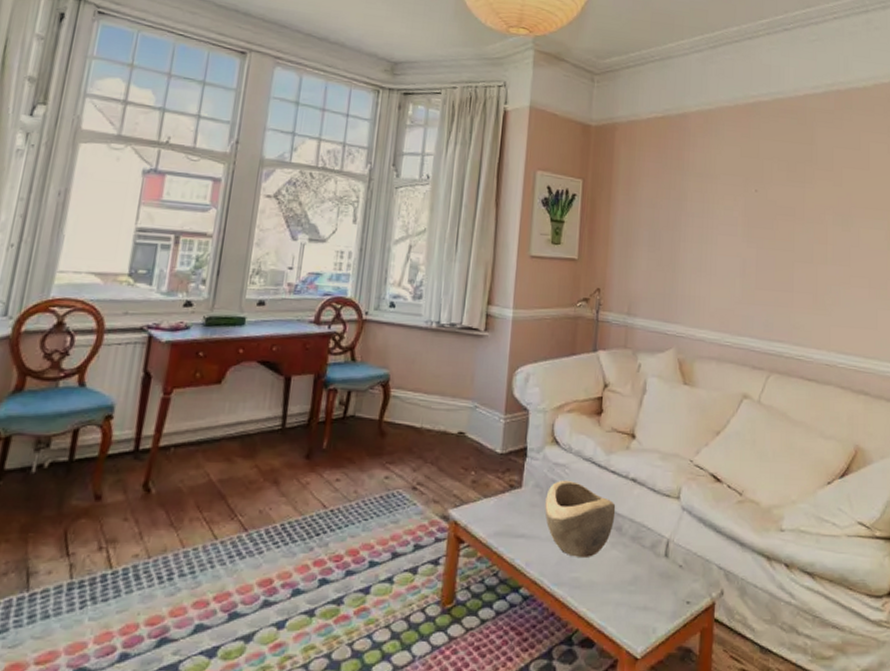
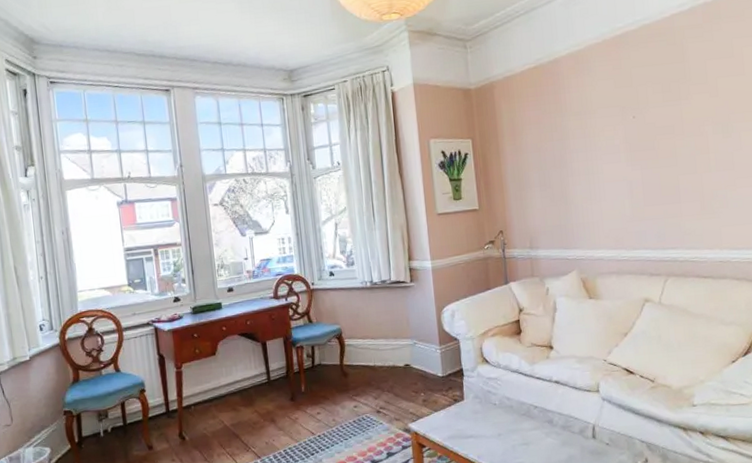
decorative bowl: present [545,480,616,557] -> none [485,389,546,447]

